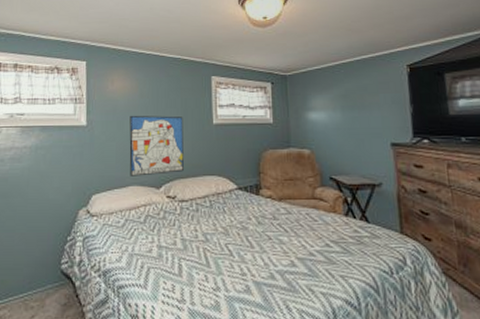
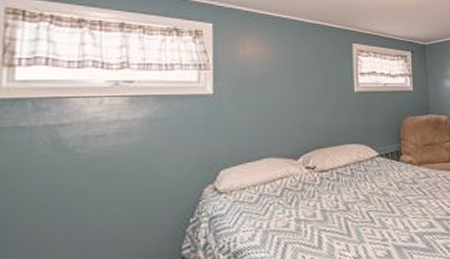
wall art: present [129,115,183,176] -> none [264,82,323,148]

